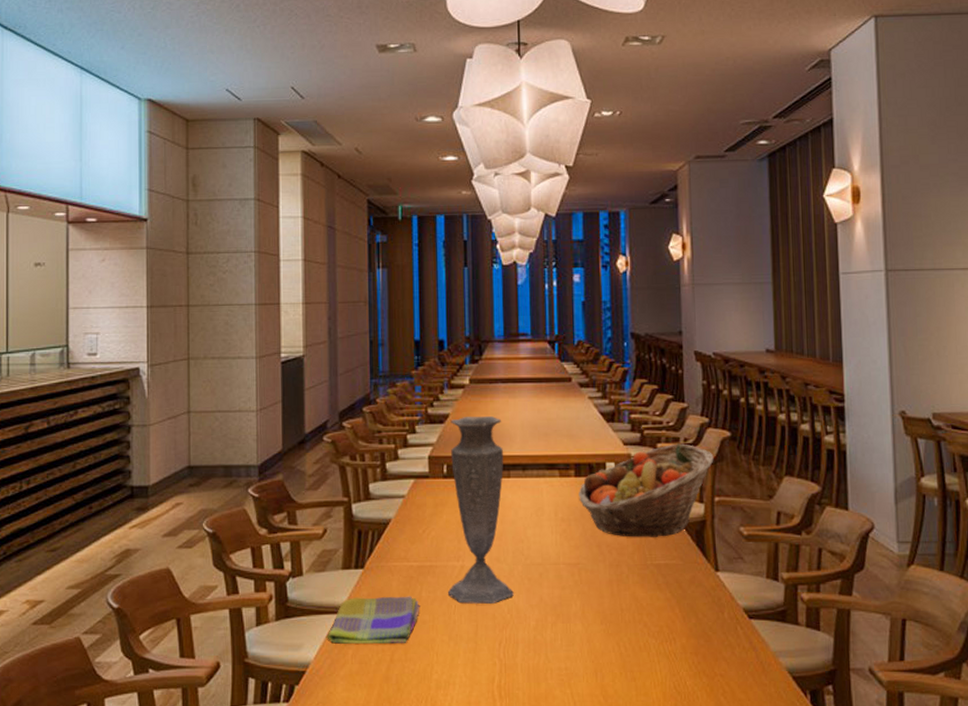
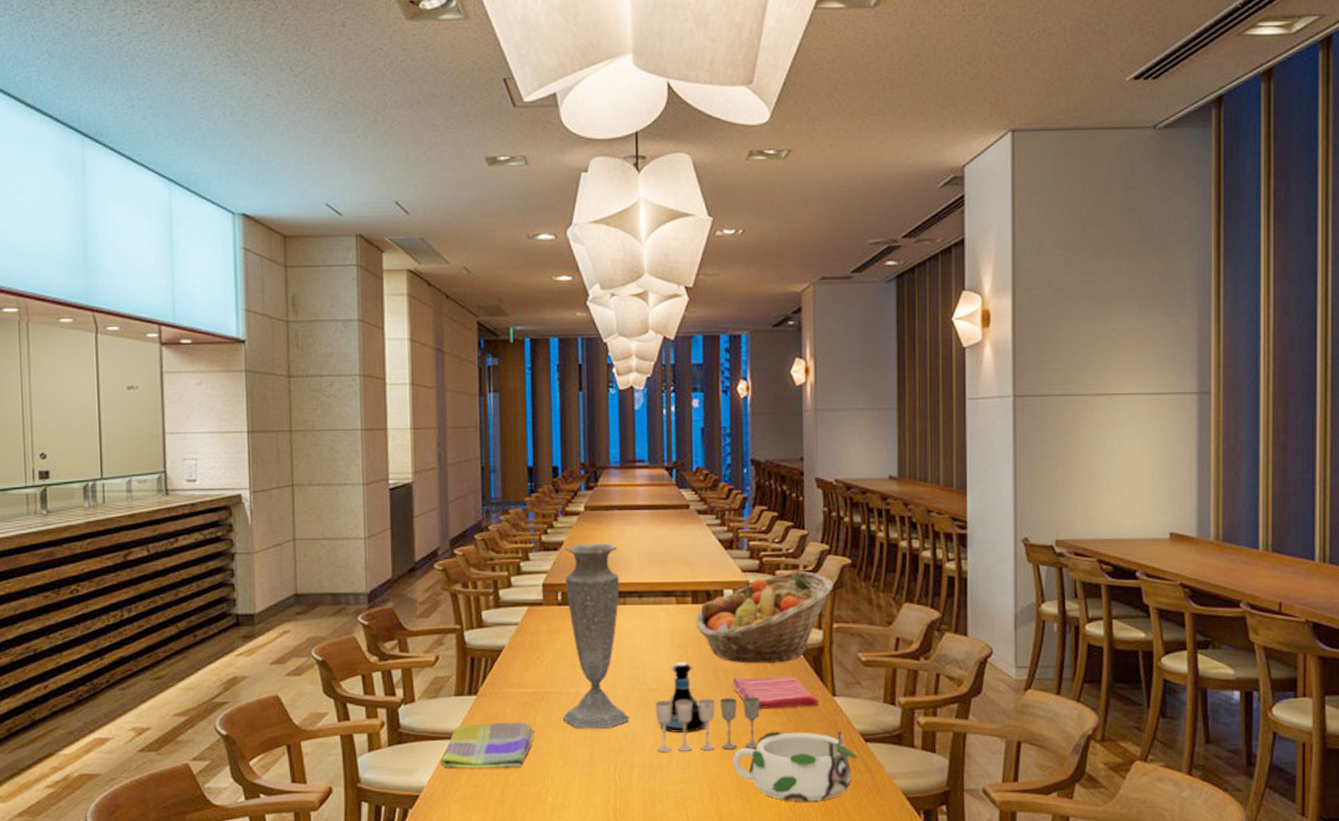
wine glass: none [539,572,644,629] -> present [655,697,760,753]
tequila bottle: none [542,536,590,608] -> present [658,662,706,732]
dish towel: none [615,550,701,584] -> present [732,676,818,709]
bowl: none [616,607,743,681] -> present [732,731,859,802]

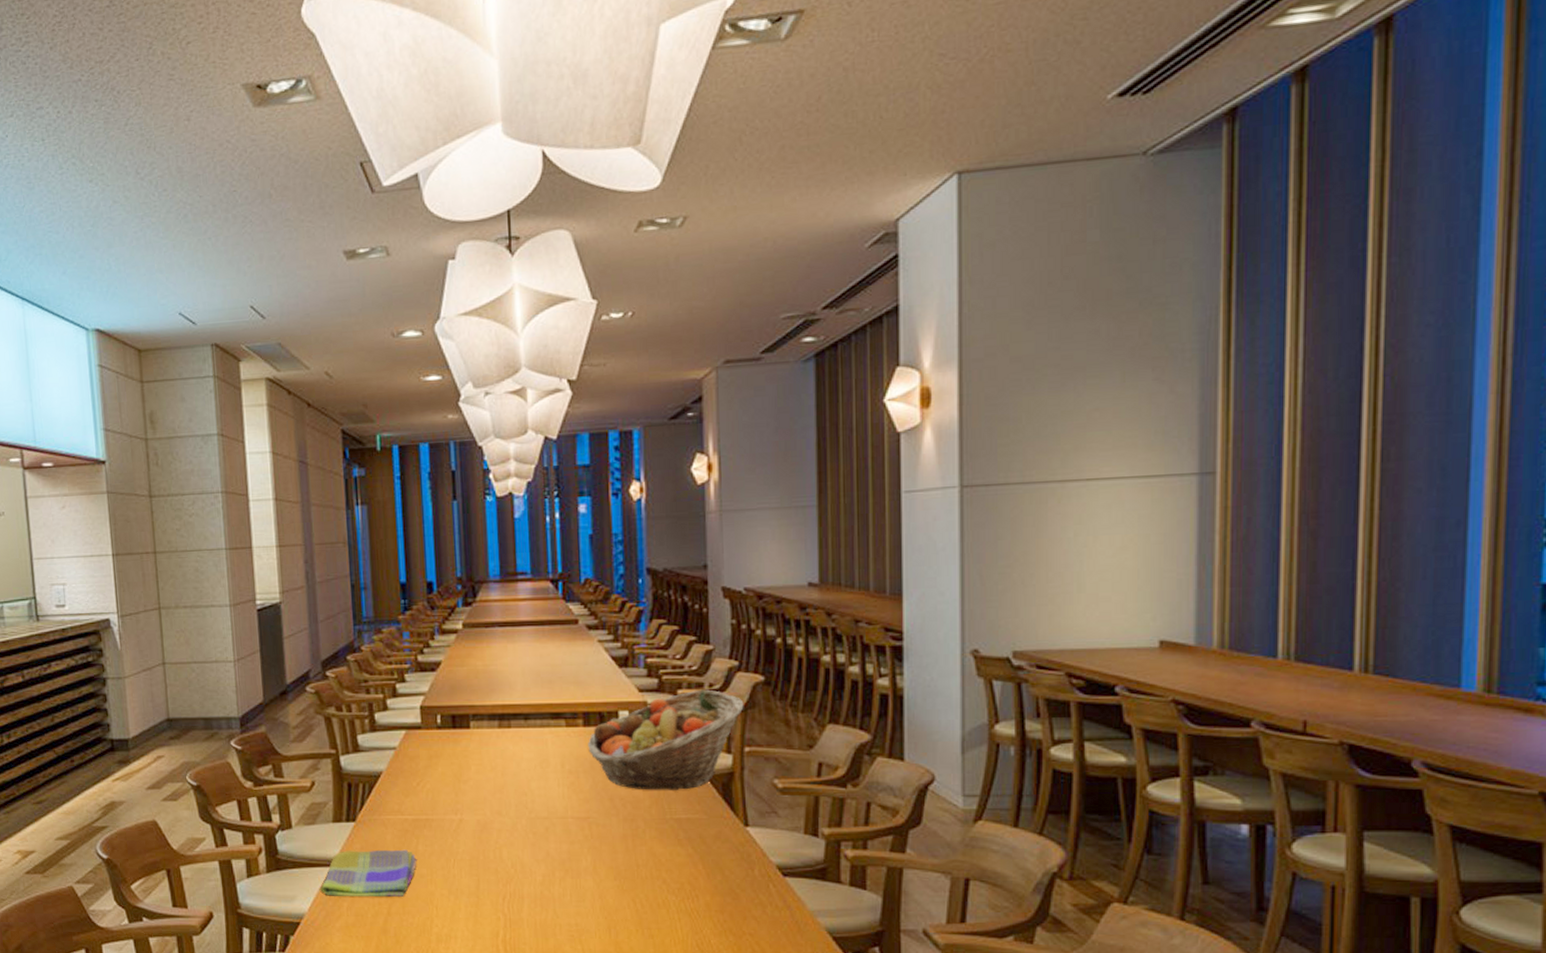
vase: present [563,544,630,729] -> none [443,663,519,858]
wine glass: present [655,697,760,753] -> none [545,826,662,884]
tequila bottle: present [658,662,706,732] -> none [549,789,602,863]
dish towel: present [732,676,818,709] -> none [630,804,728,839]
bowl: present [732,731,859,802] -> none [632,863,776,939]

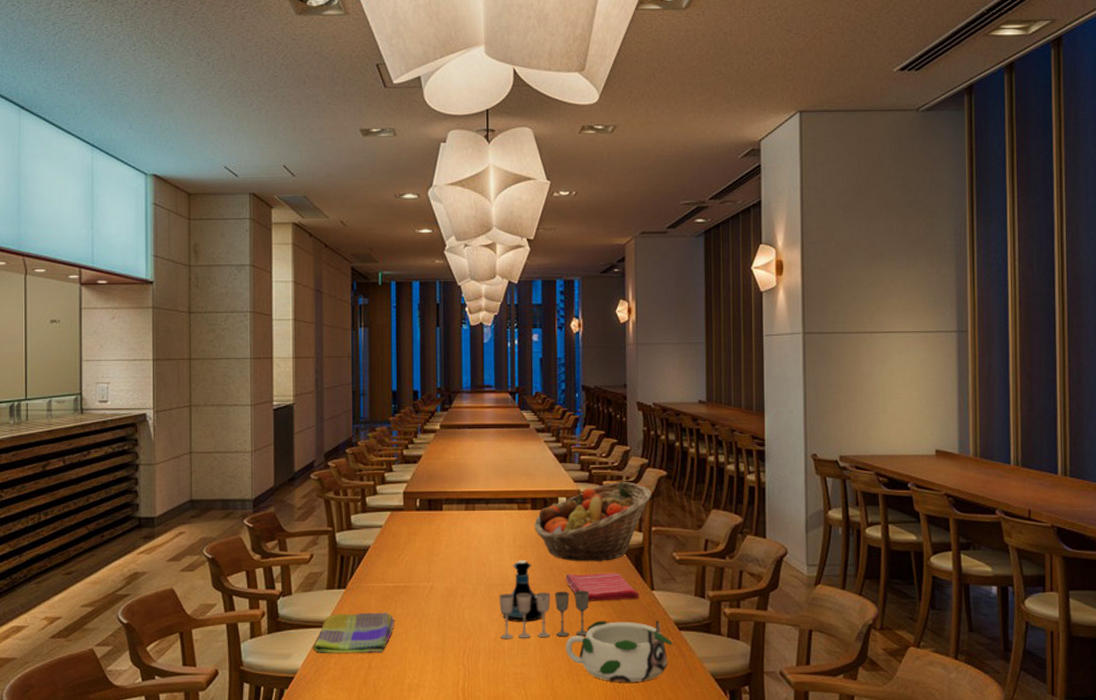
wine glass: none [545,826,662,884] -> present [499,591,589,640]
tequila bottle: none [549,789,602,863] -> present [502,560,543,622]
dish towel: none [630,804,728,839] -> present [565,572,639,601]
bowl: none [632,863,776,939] -> present [565,620,674,683]

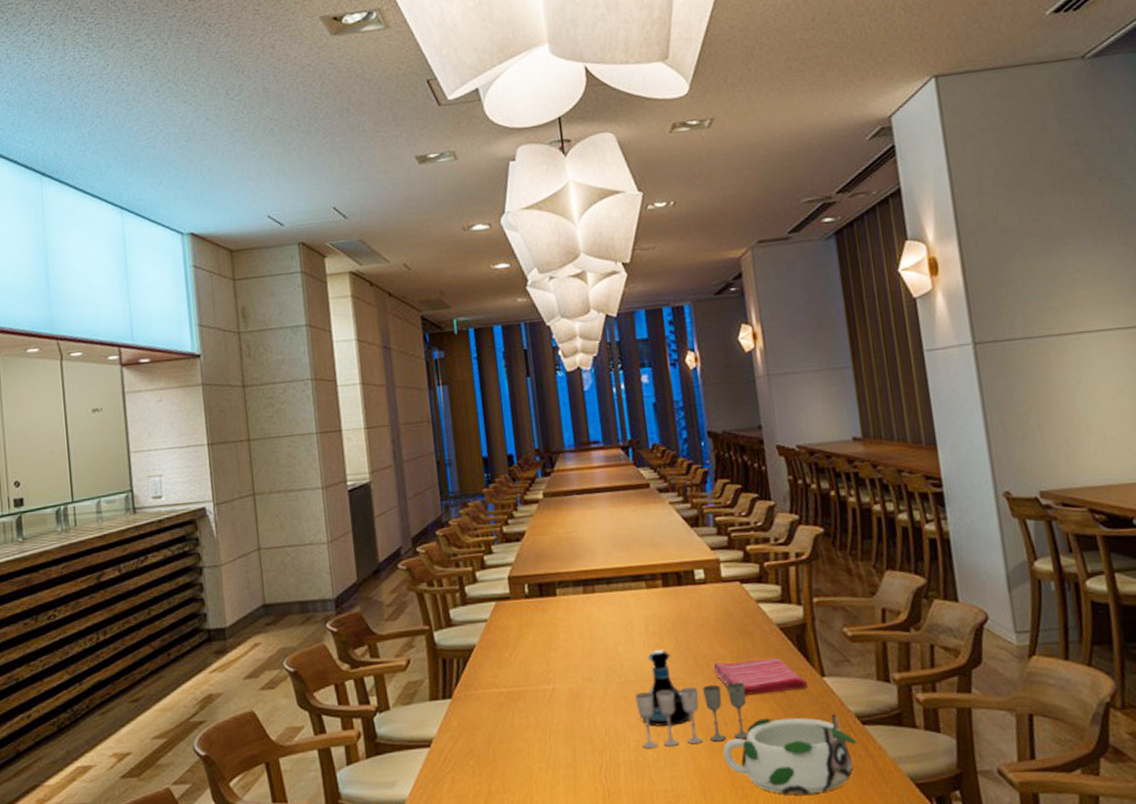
dish towel: present [313,612,395,653] -> none [420,723,514,779]
fruit basket: present [534,481,652,562] -> none [668,544,809,647]

